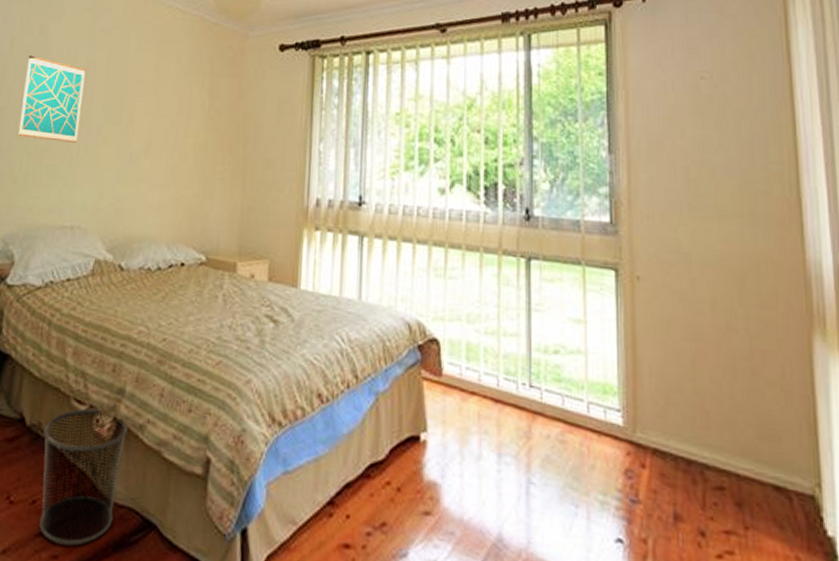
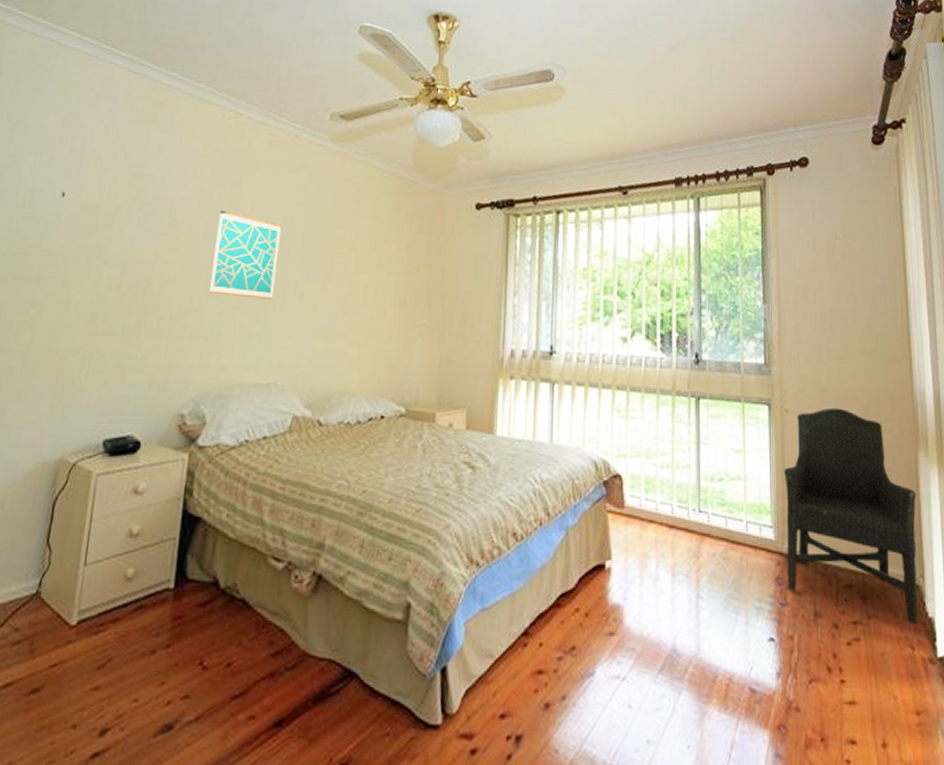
waste bin: present [39,408,128,546] -> none [235,565,328,705]
chair: none [635,276,814,543] -> present [784,407,919,624]

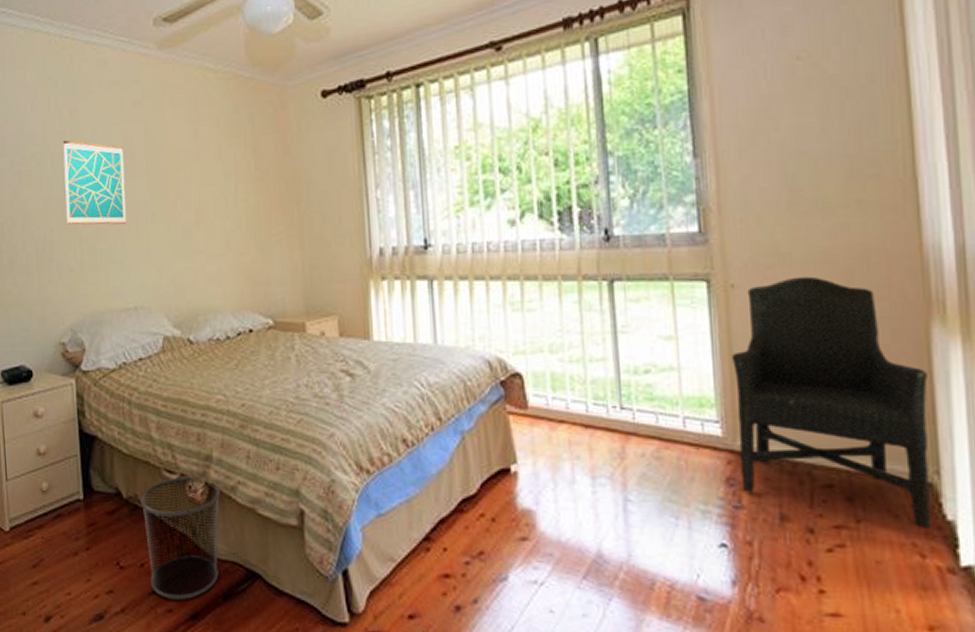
waste bin: none [235,565,328,705] -> present [140,476,220,600]

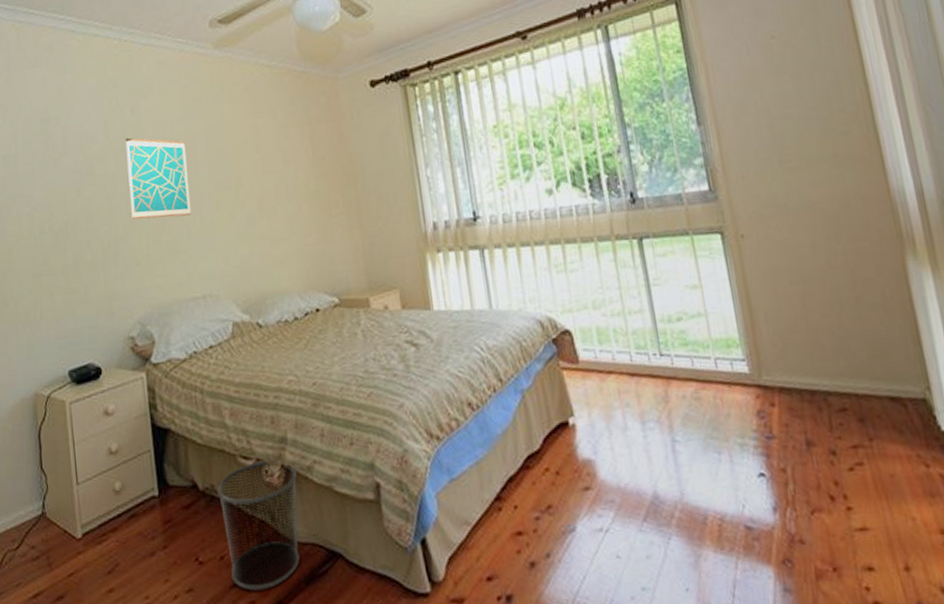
chair: present [732,276,932,528] -> none [749,223,930,440]

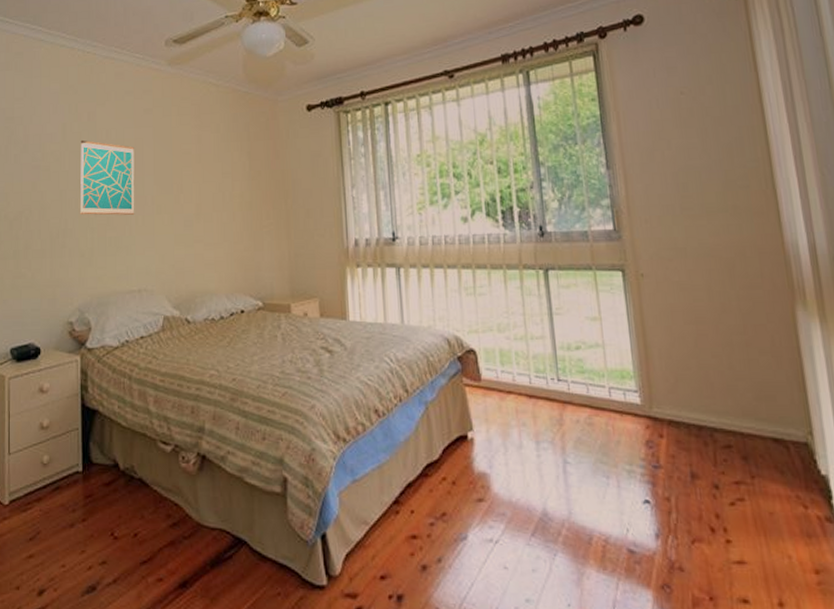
waste bin: present [217,460,300,591] -> none [136,447,211,569]

